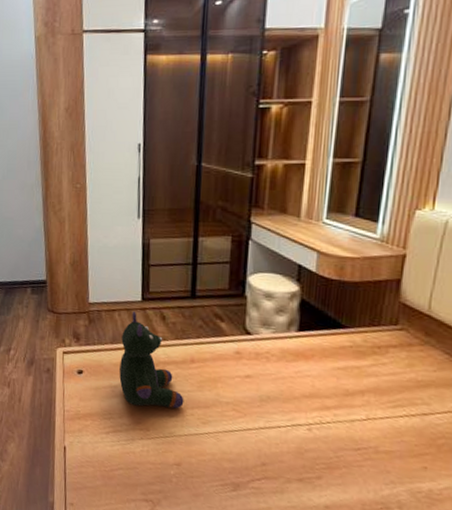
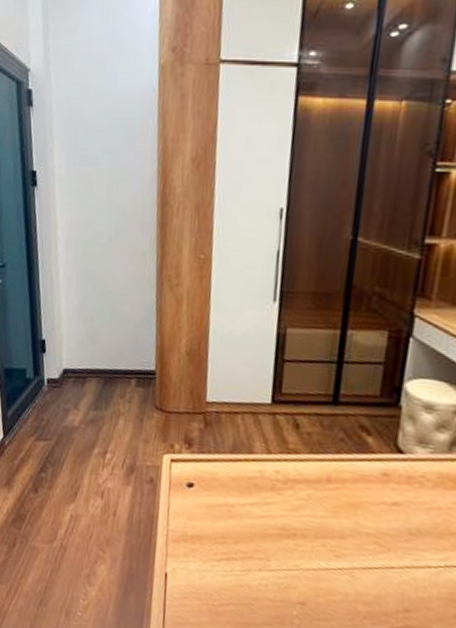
stuffed bear: present [119,310,184,409] -> none [237,415,316,537]

